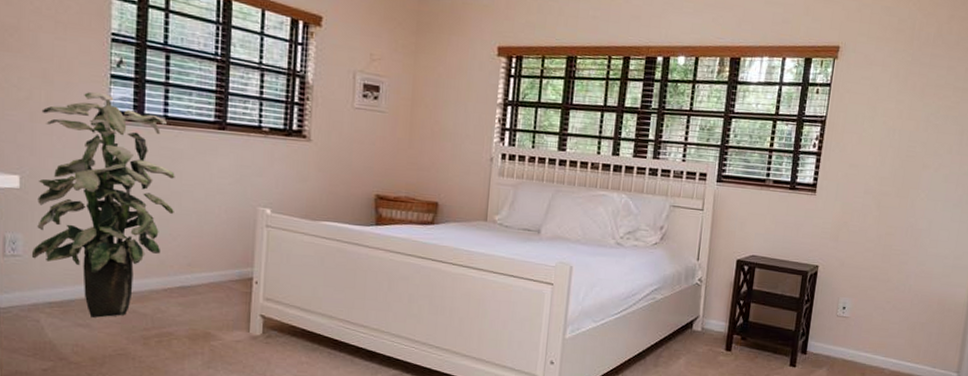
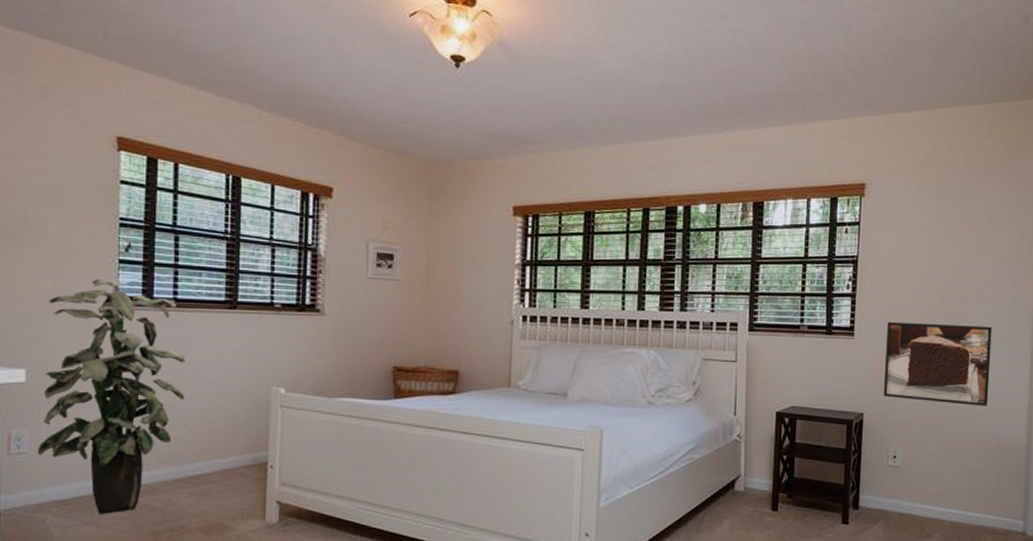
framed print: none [838,181,947,266] -> present [883,321,992,406]

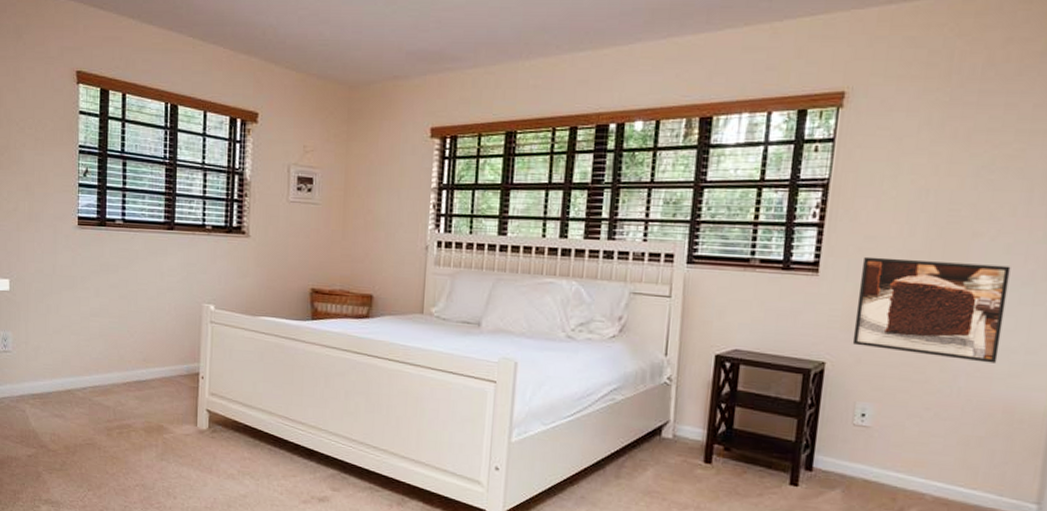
indoor plant: present [37,278,186,514] -> none [18,200,132,409]

